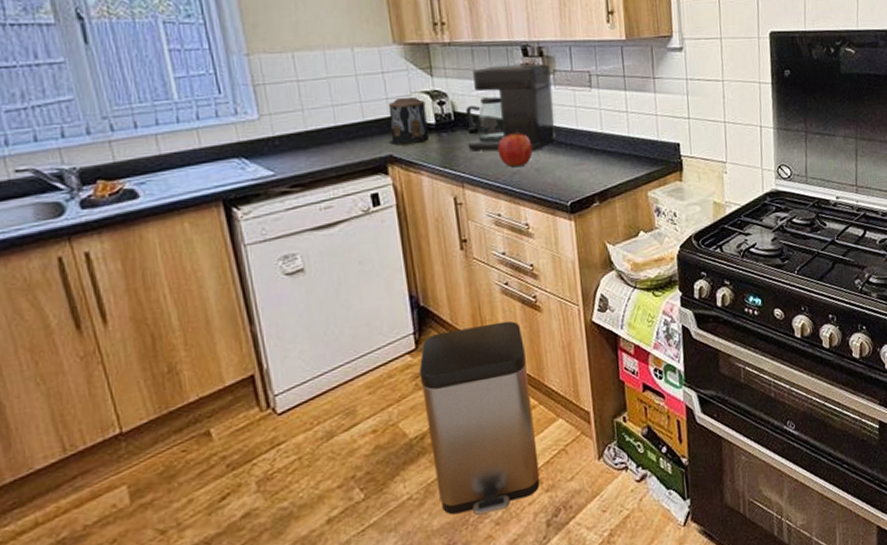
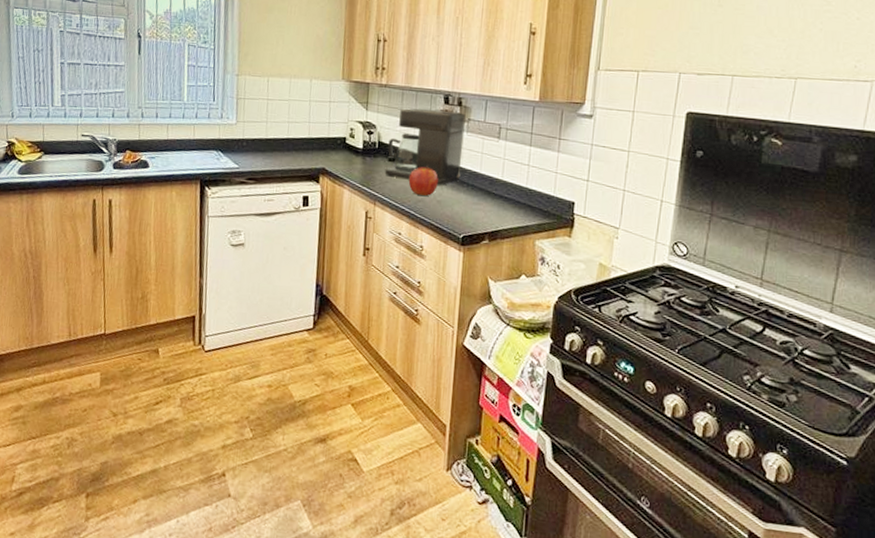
canister: present [388,98,429,146] -> none [324,124,358,163]
pedal bin: present [419,320,540,516] -> none [308,320,401,487]

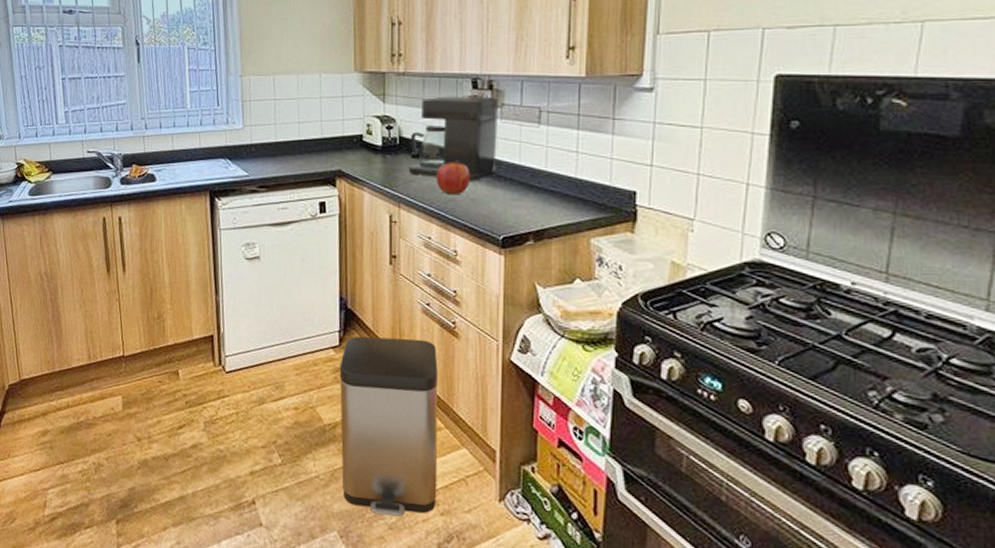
pedal bin: none [308,320,401,487] -> present [339,336,439,518]

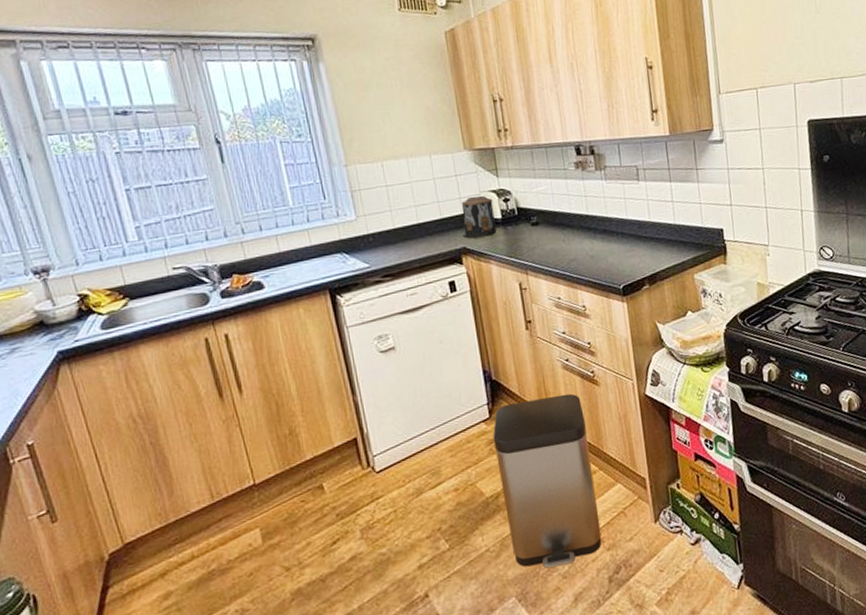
canister: none [339,121,375,163] -> present [461,196,496,239]
coffee maker: present [408,96,498,181] -> none [527,161,609,242]
fruit: present [436,159,470,195] -> none [556,221,587,255]

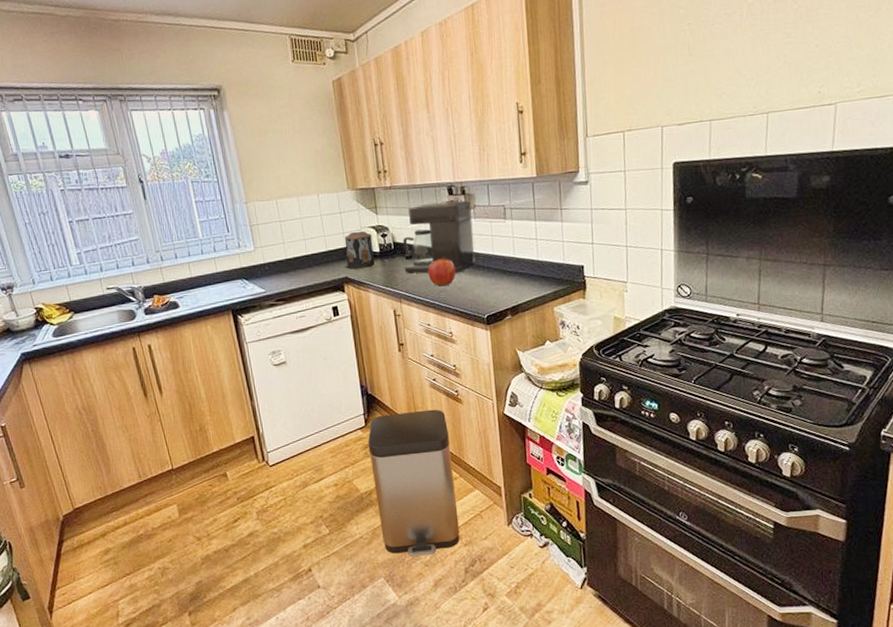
coffee maker: none [527,161,609,242] -> present [403,200,476,274]
fruit: none [556,221,587,255] -> present [427,256,456,287]

